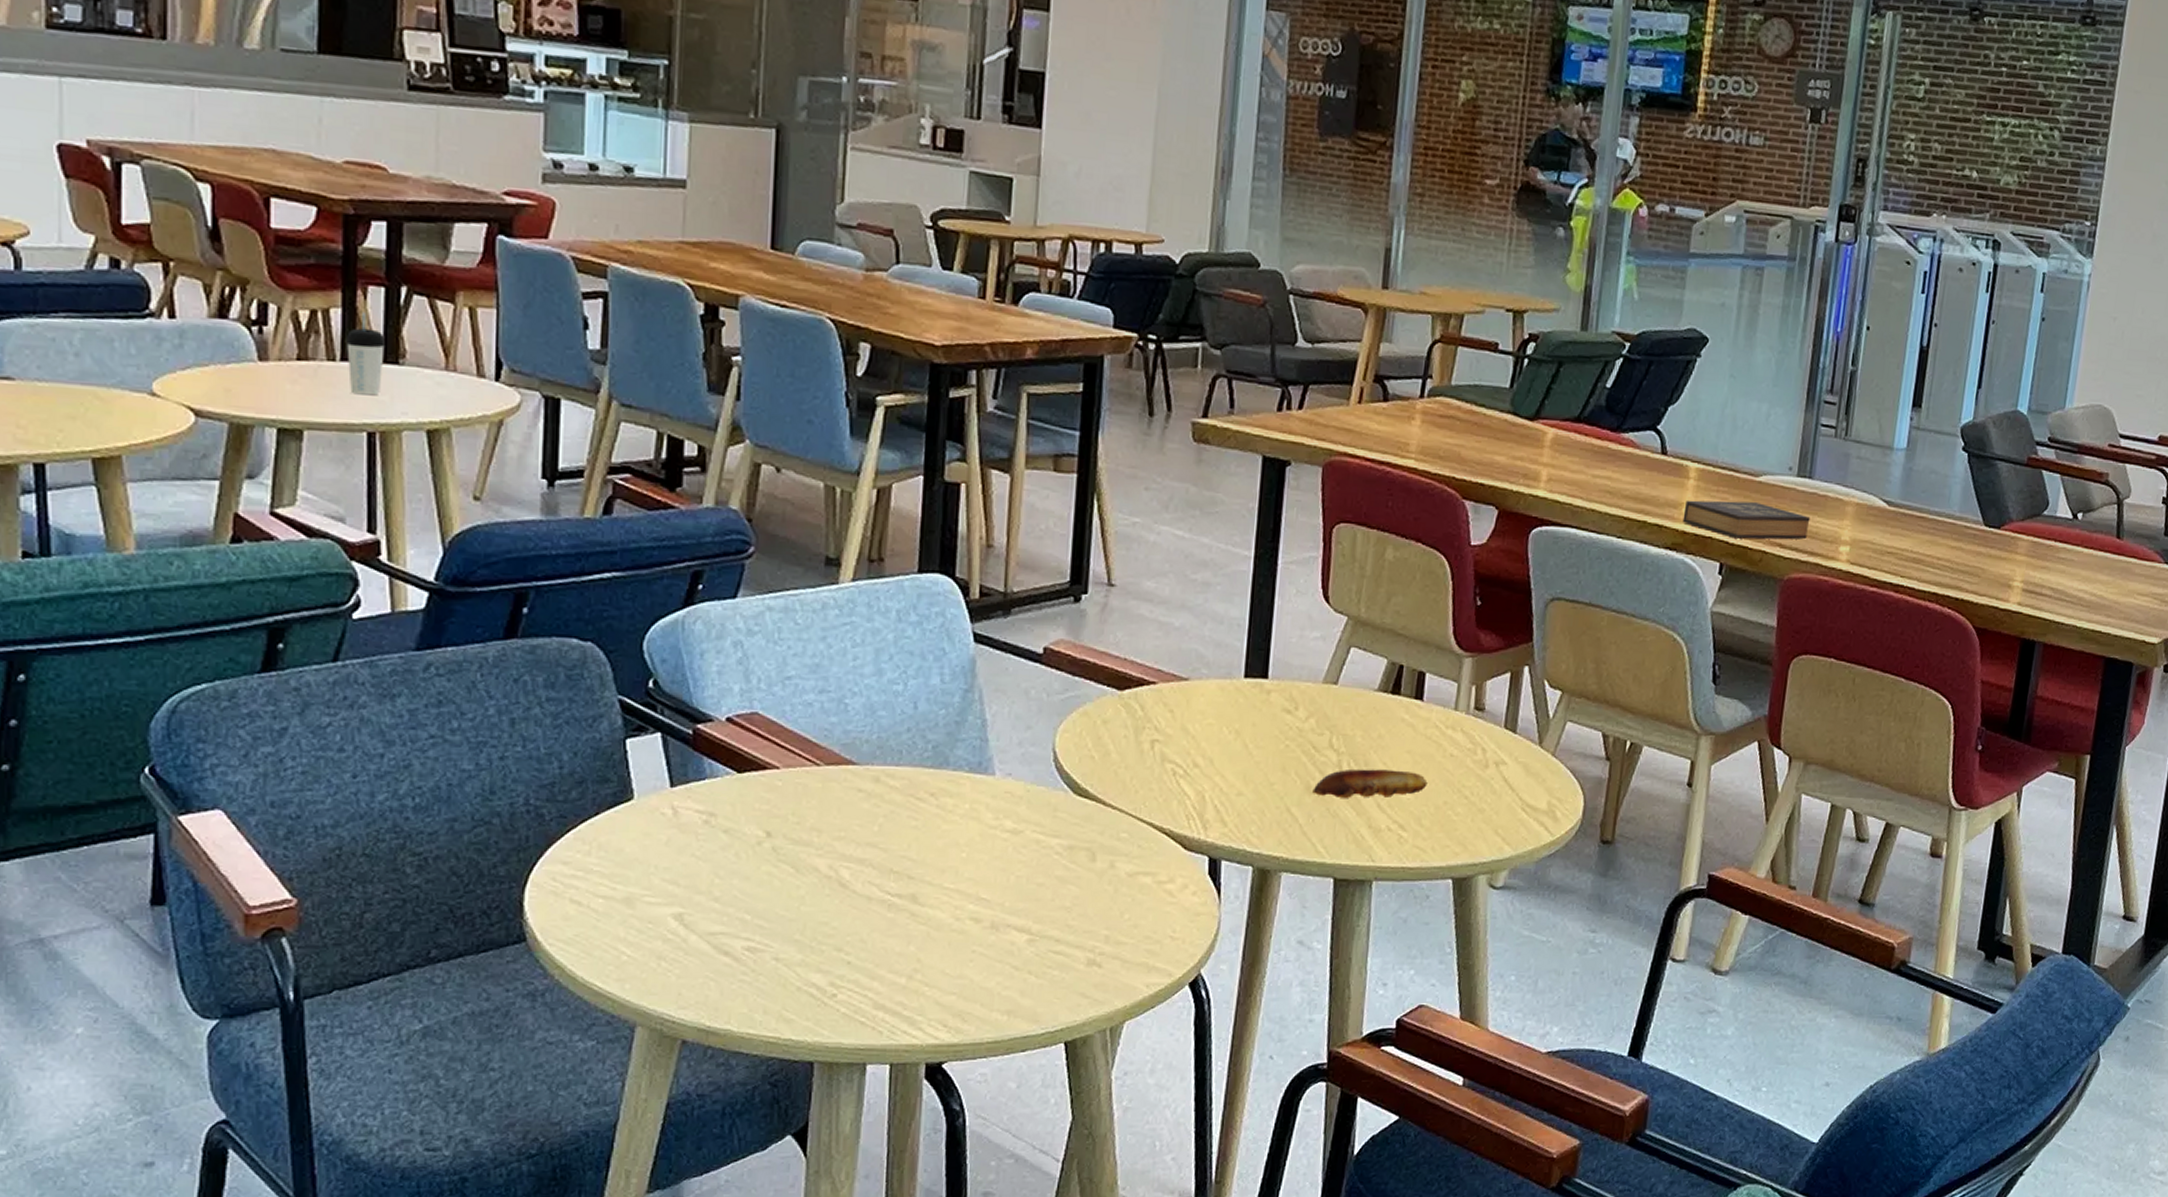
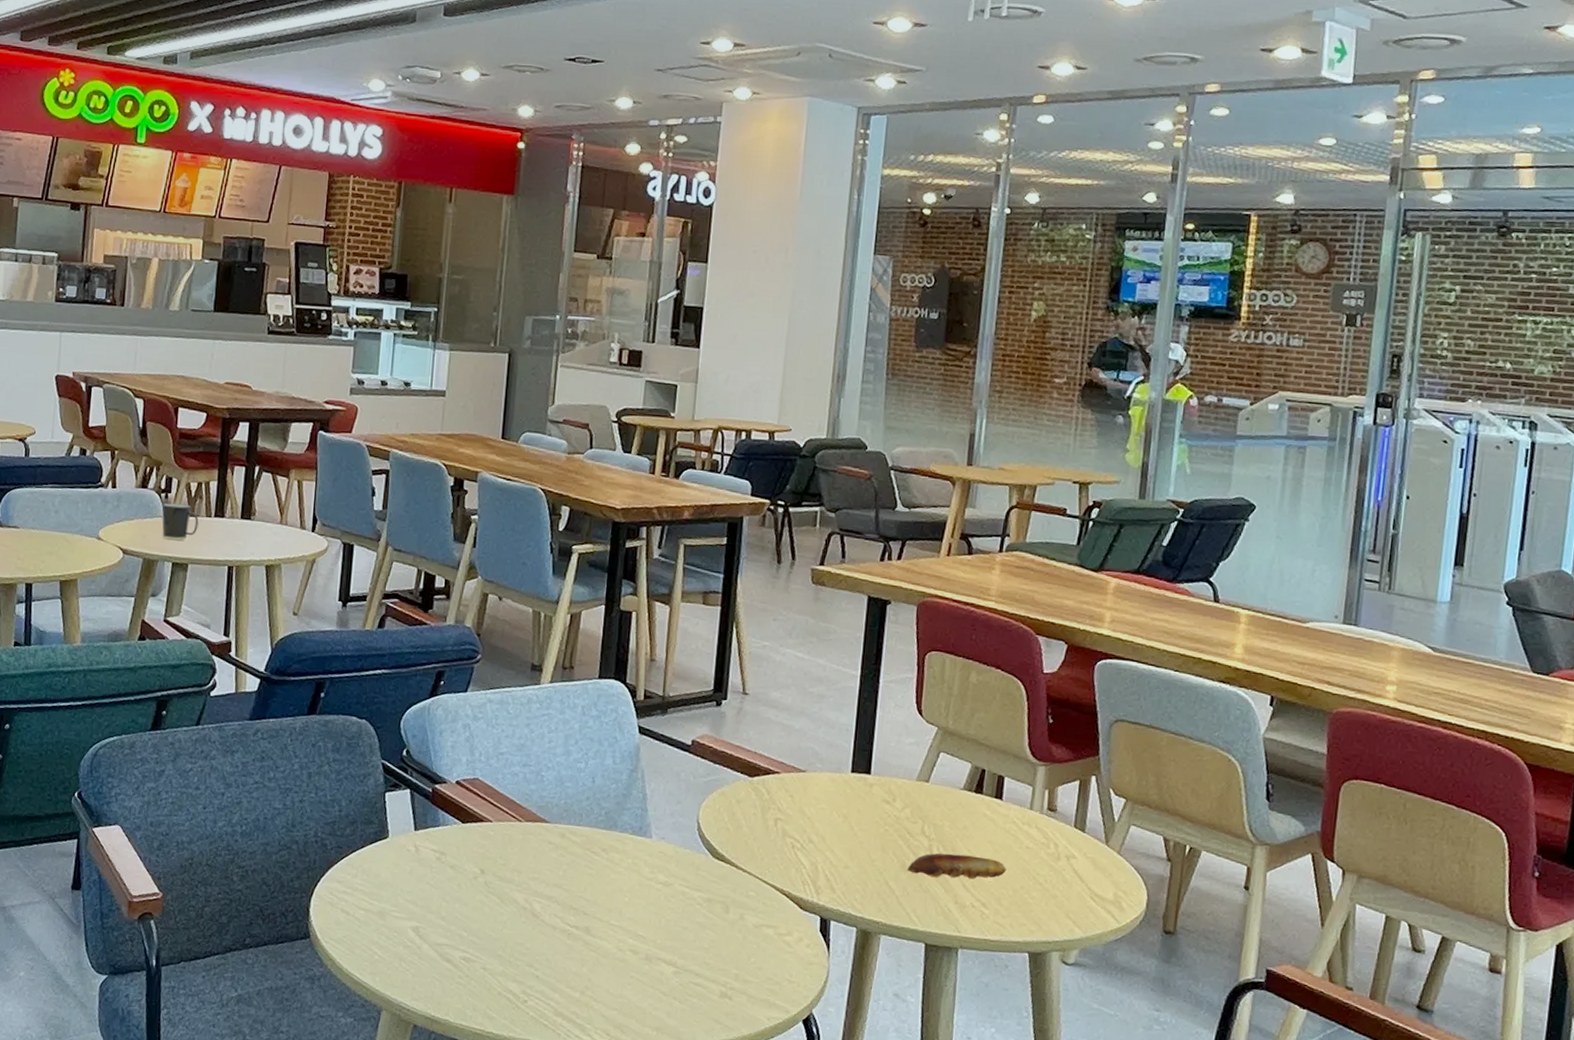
mug: none [253,340,316,396] -> present [162,503,199,541]
beverage cup: present [346,312,385,396] -> none [218,484,243,541]
hardback book: present [1682,500,1811,540] -> none [1235,641,1357,679]

